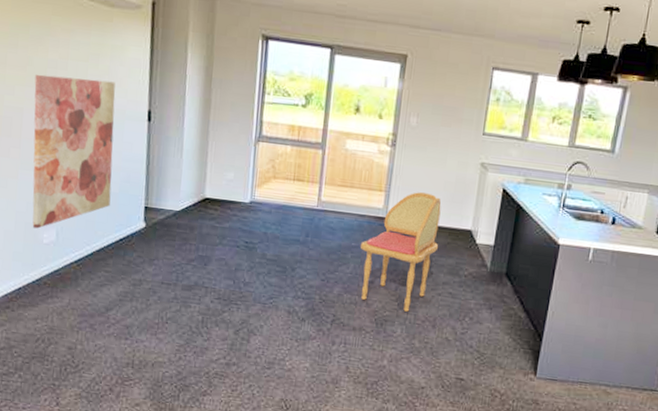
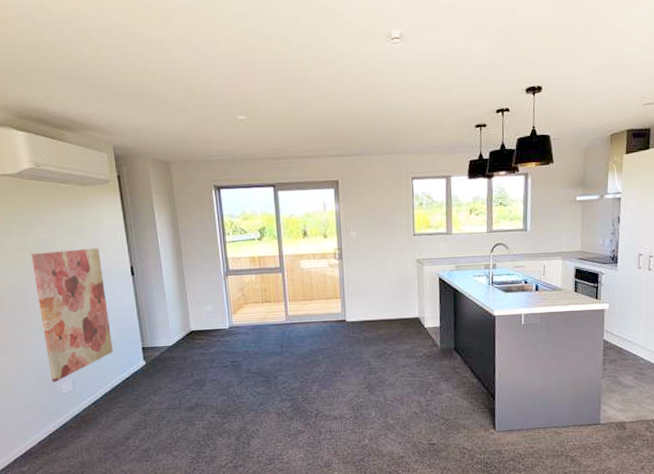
dining chair: present [361,192,441,312] -> none [328,293,394,396]

